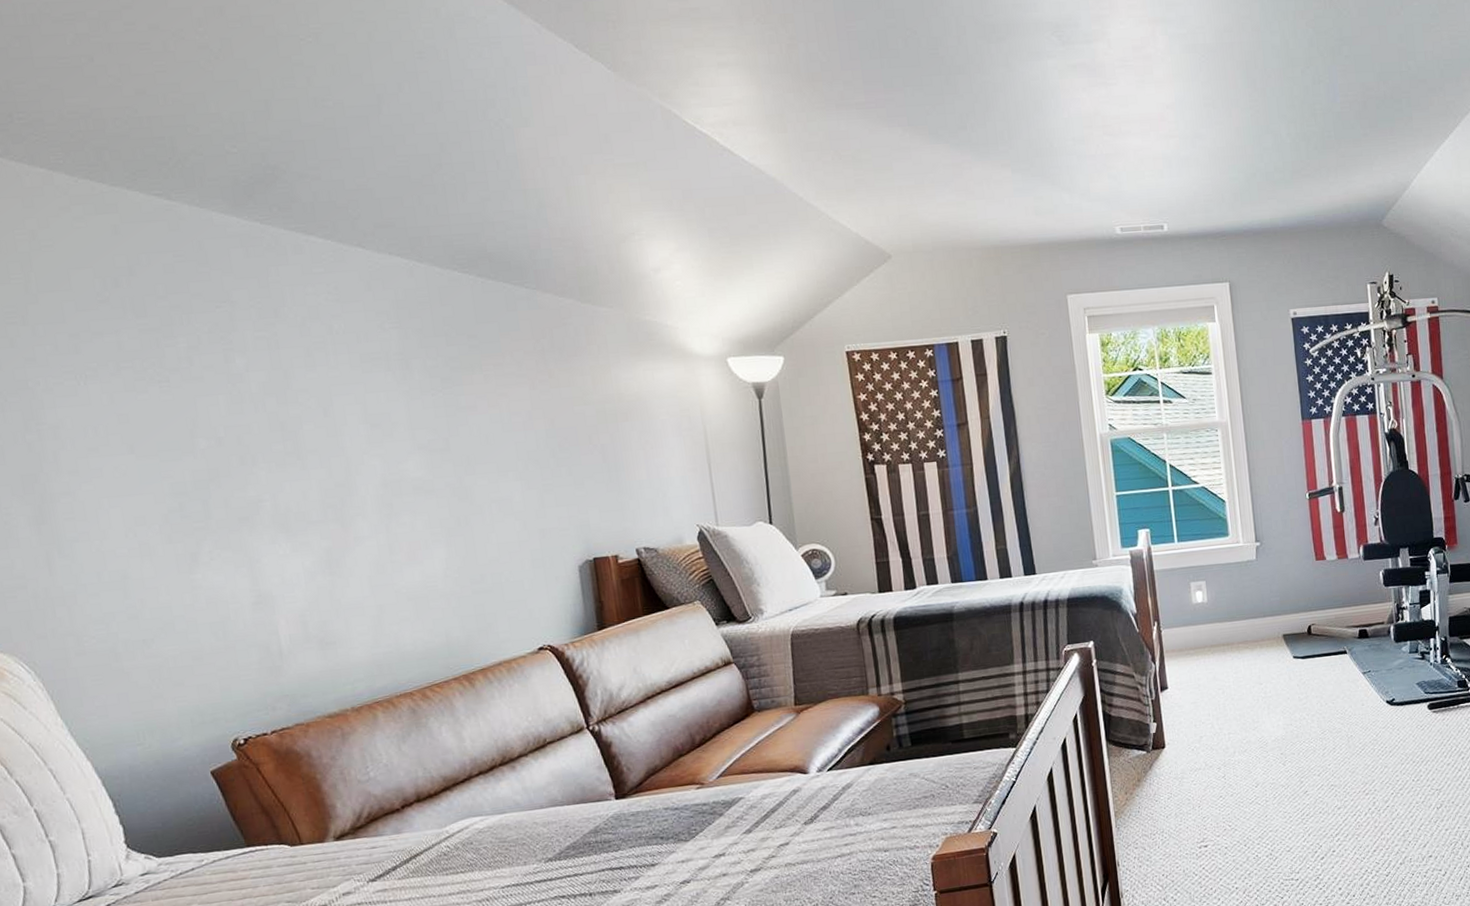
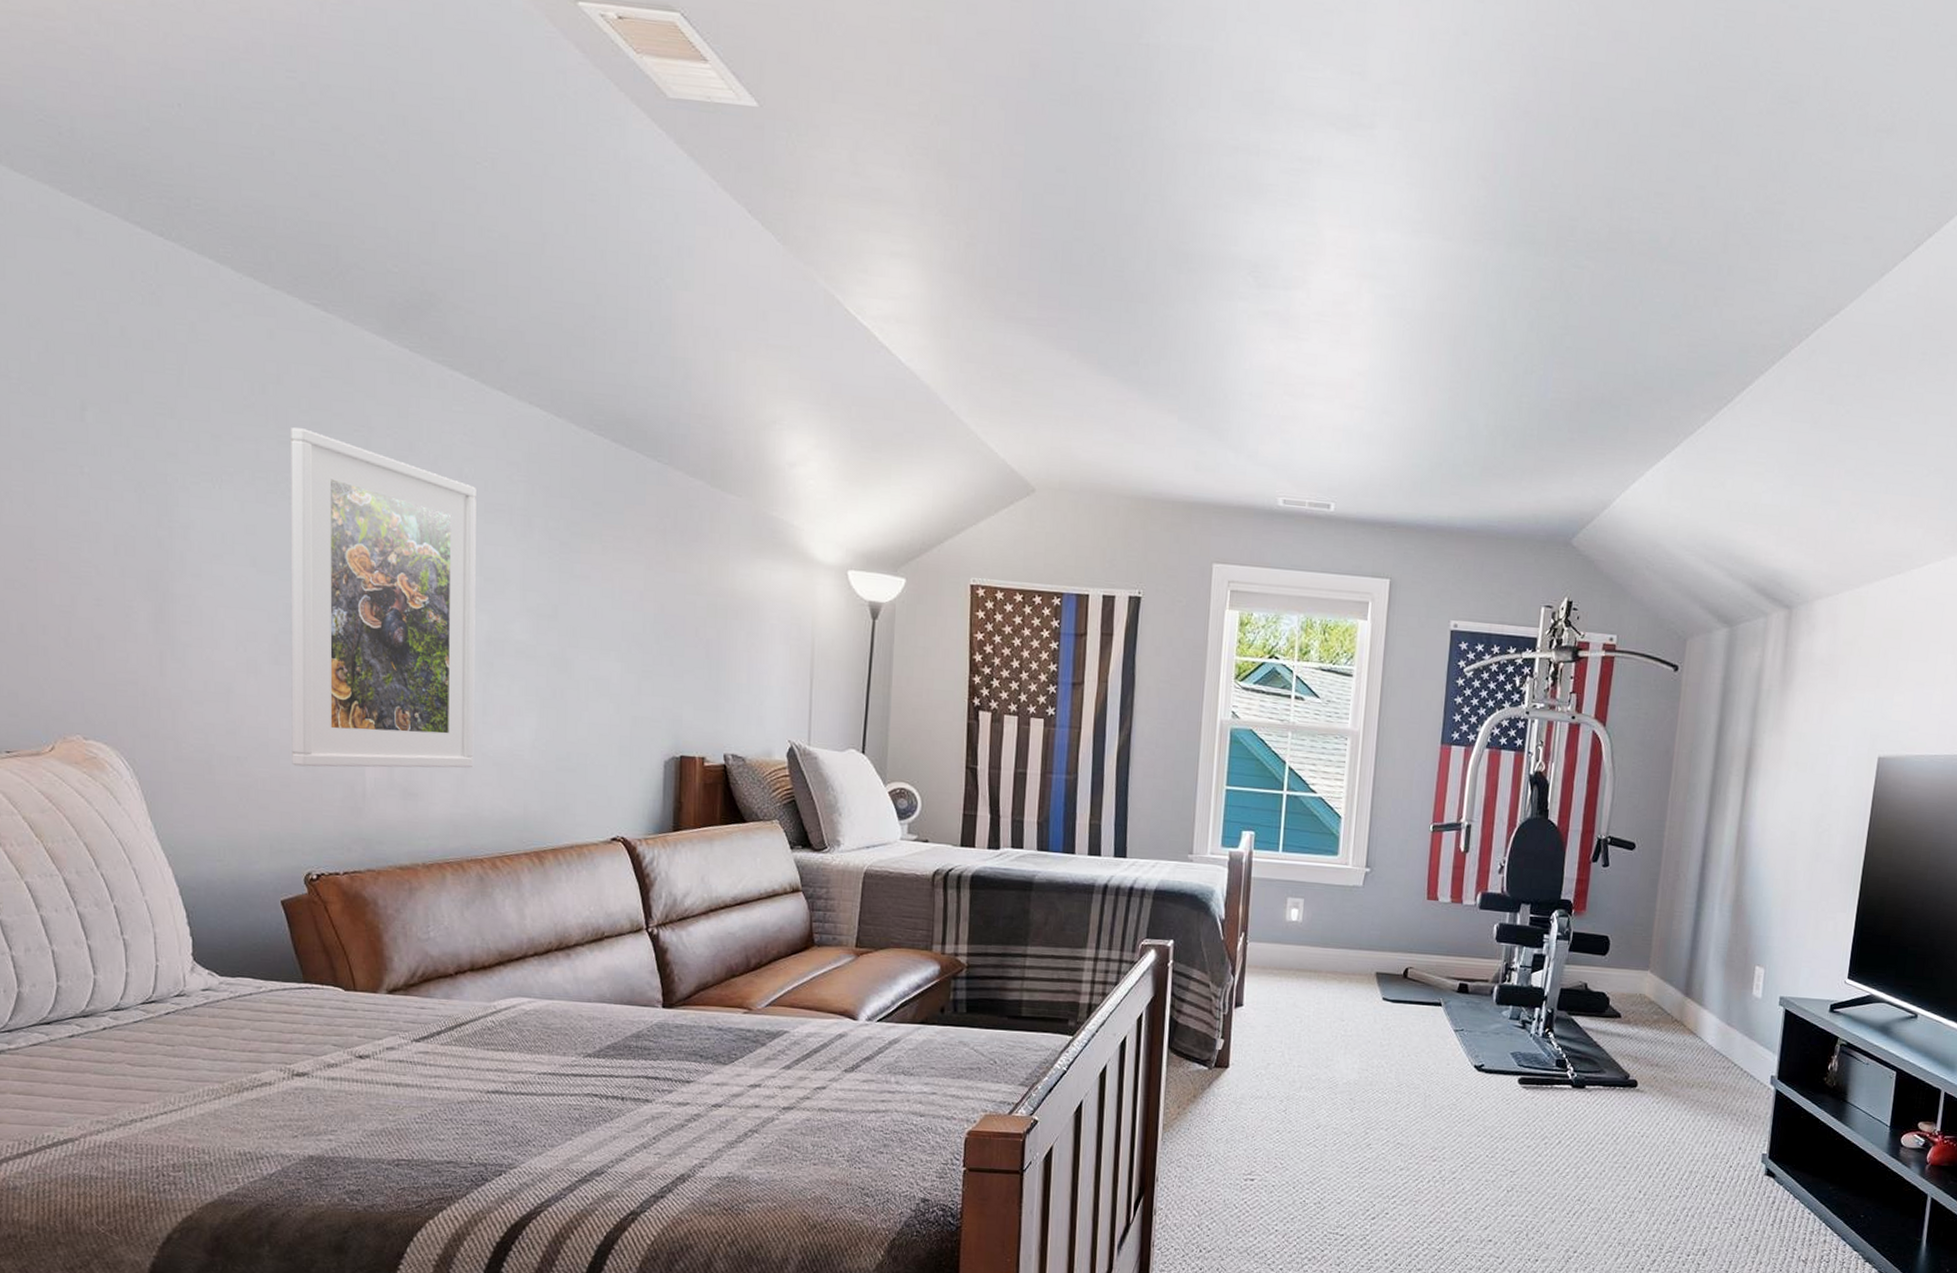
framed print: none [150,313,389,638] -> present [290,427,476,768]

